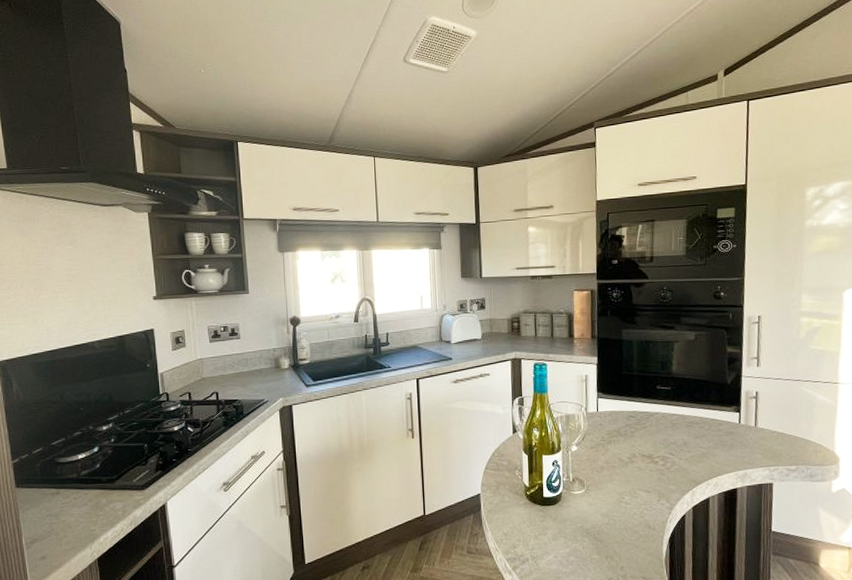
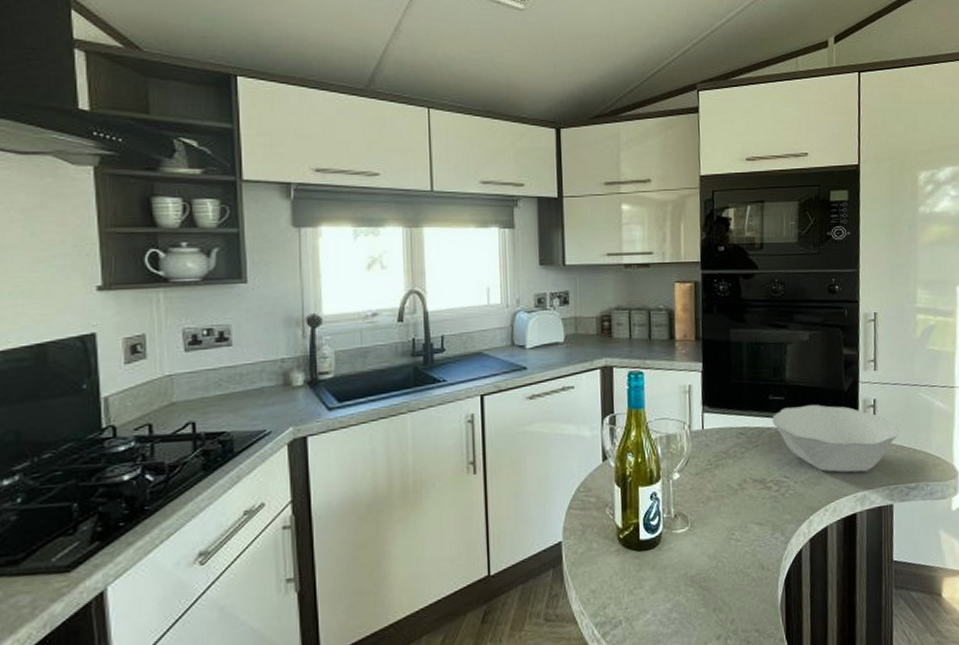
bowl: none [659,394,780,454] -> present [772,404,899,473]

